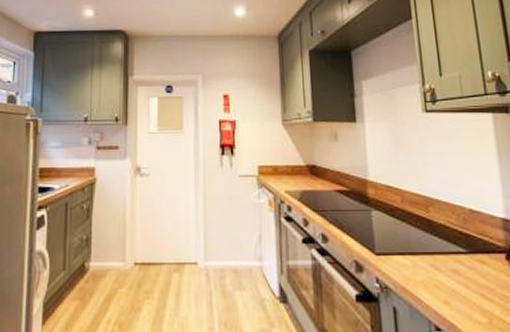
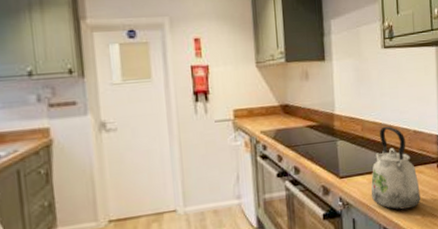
kettle: none [415,200,485,307] -> present [371,126,421,210]

